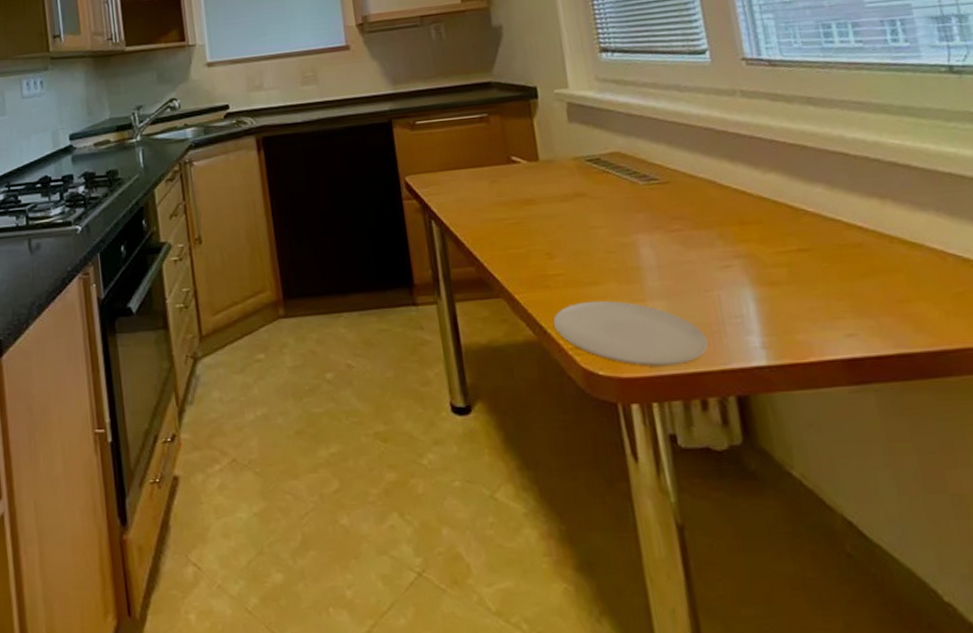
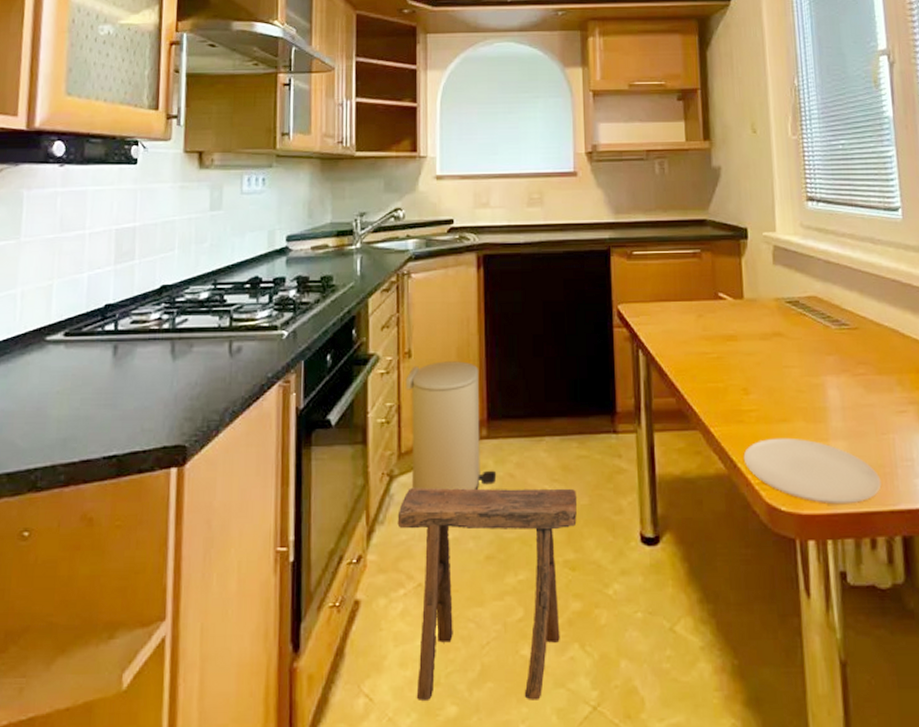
pedal bin: none [198,244,299,370] -> present [405,361,497,491]
stool: none [205,362,384,568] -> present [397,487,578,700]

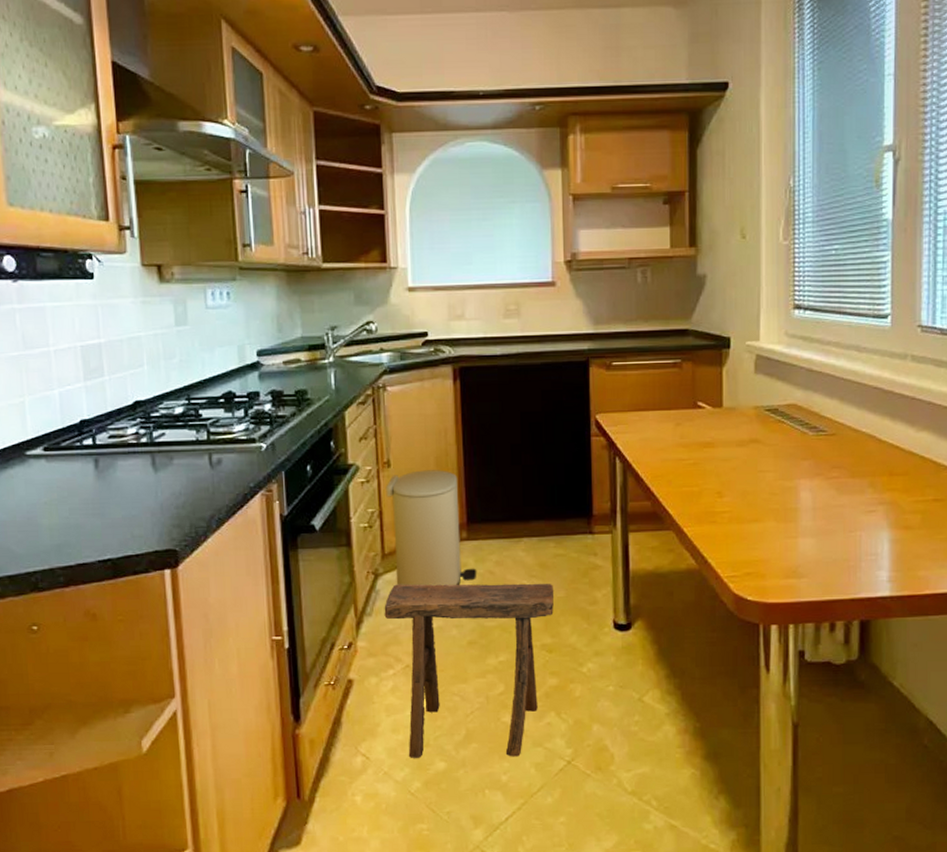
plate: present [743,437,882,505] -> none [714,536,845,594]

